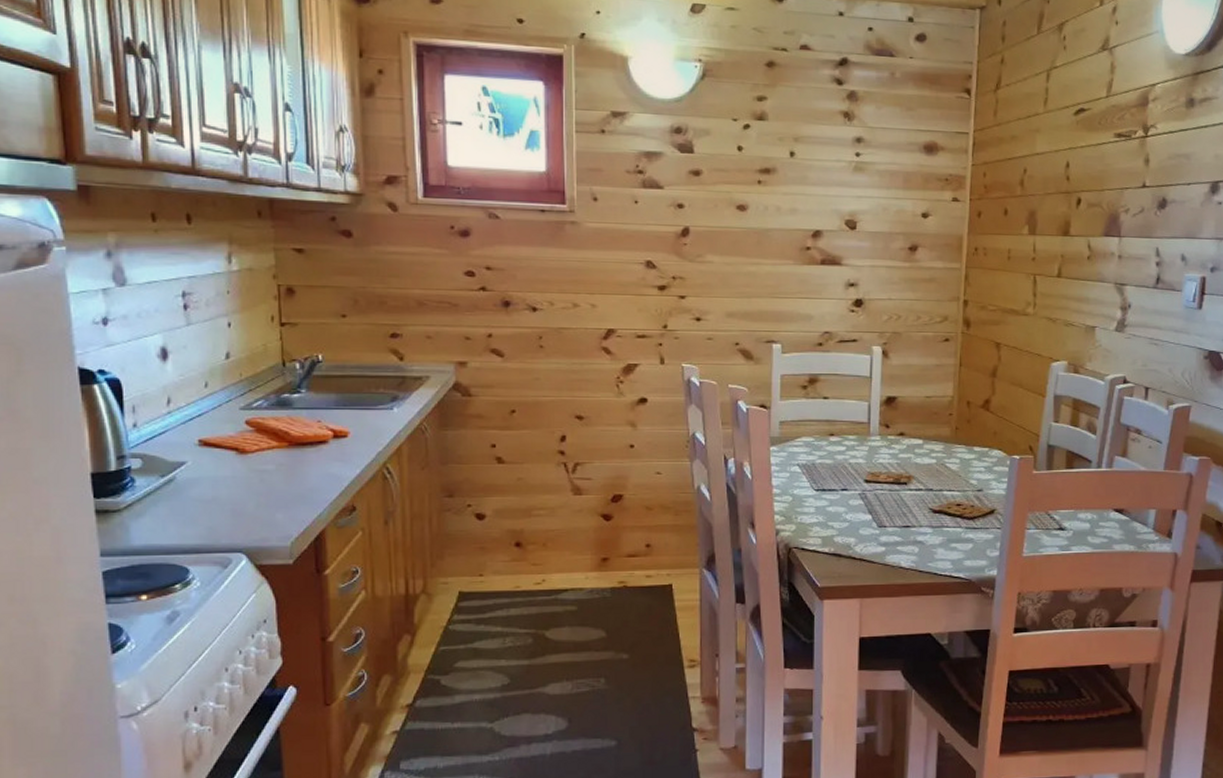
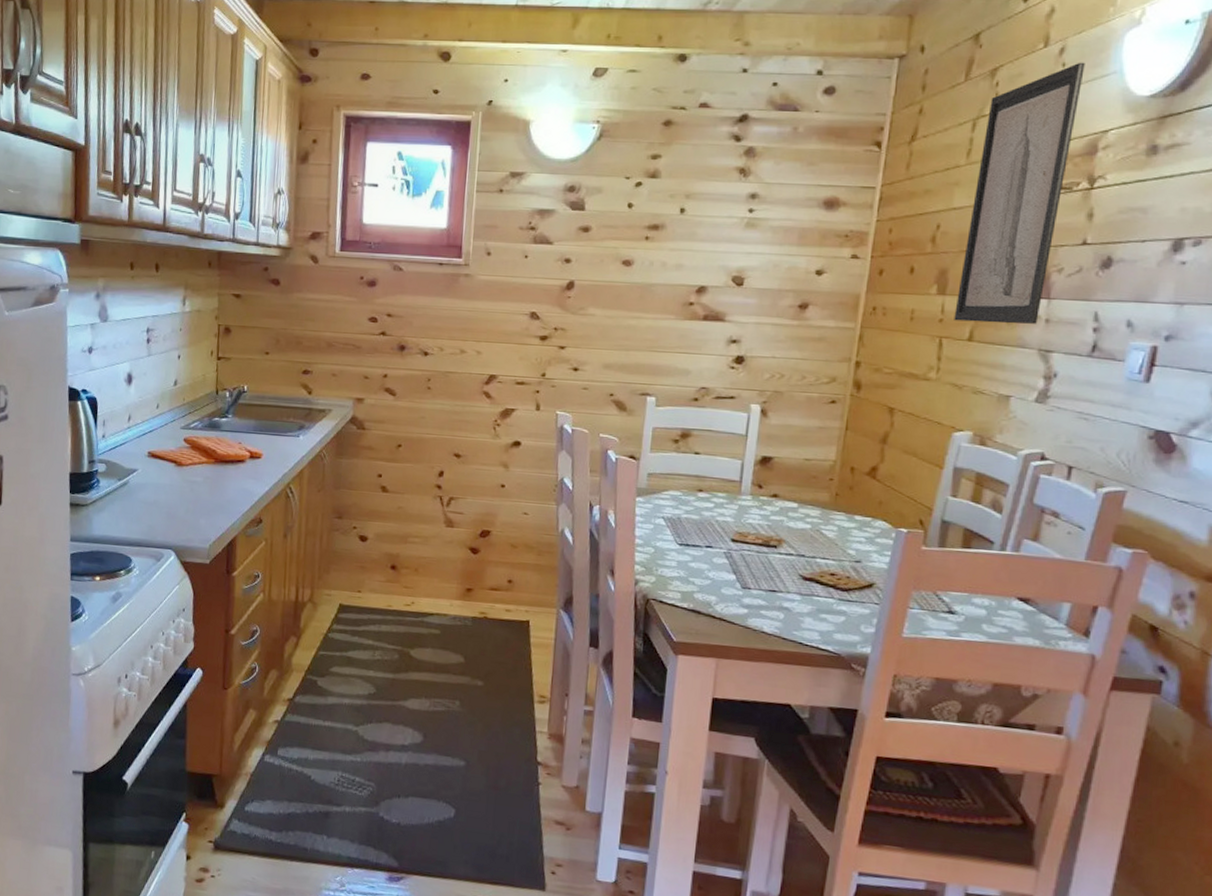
wall art: none [1044,21,1133,261] -> present [954,62,1085,324]

